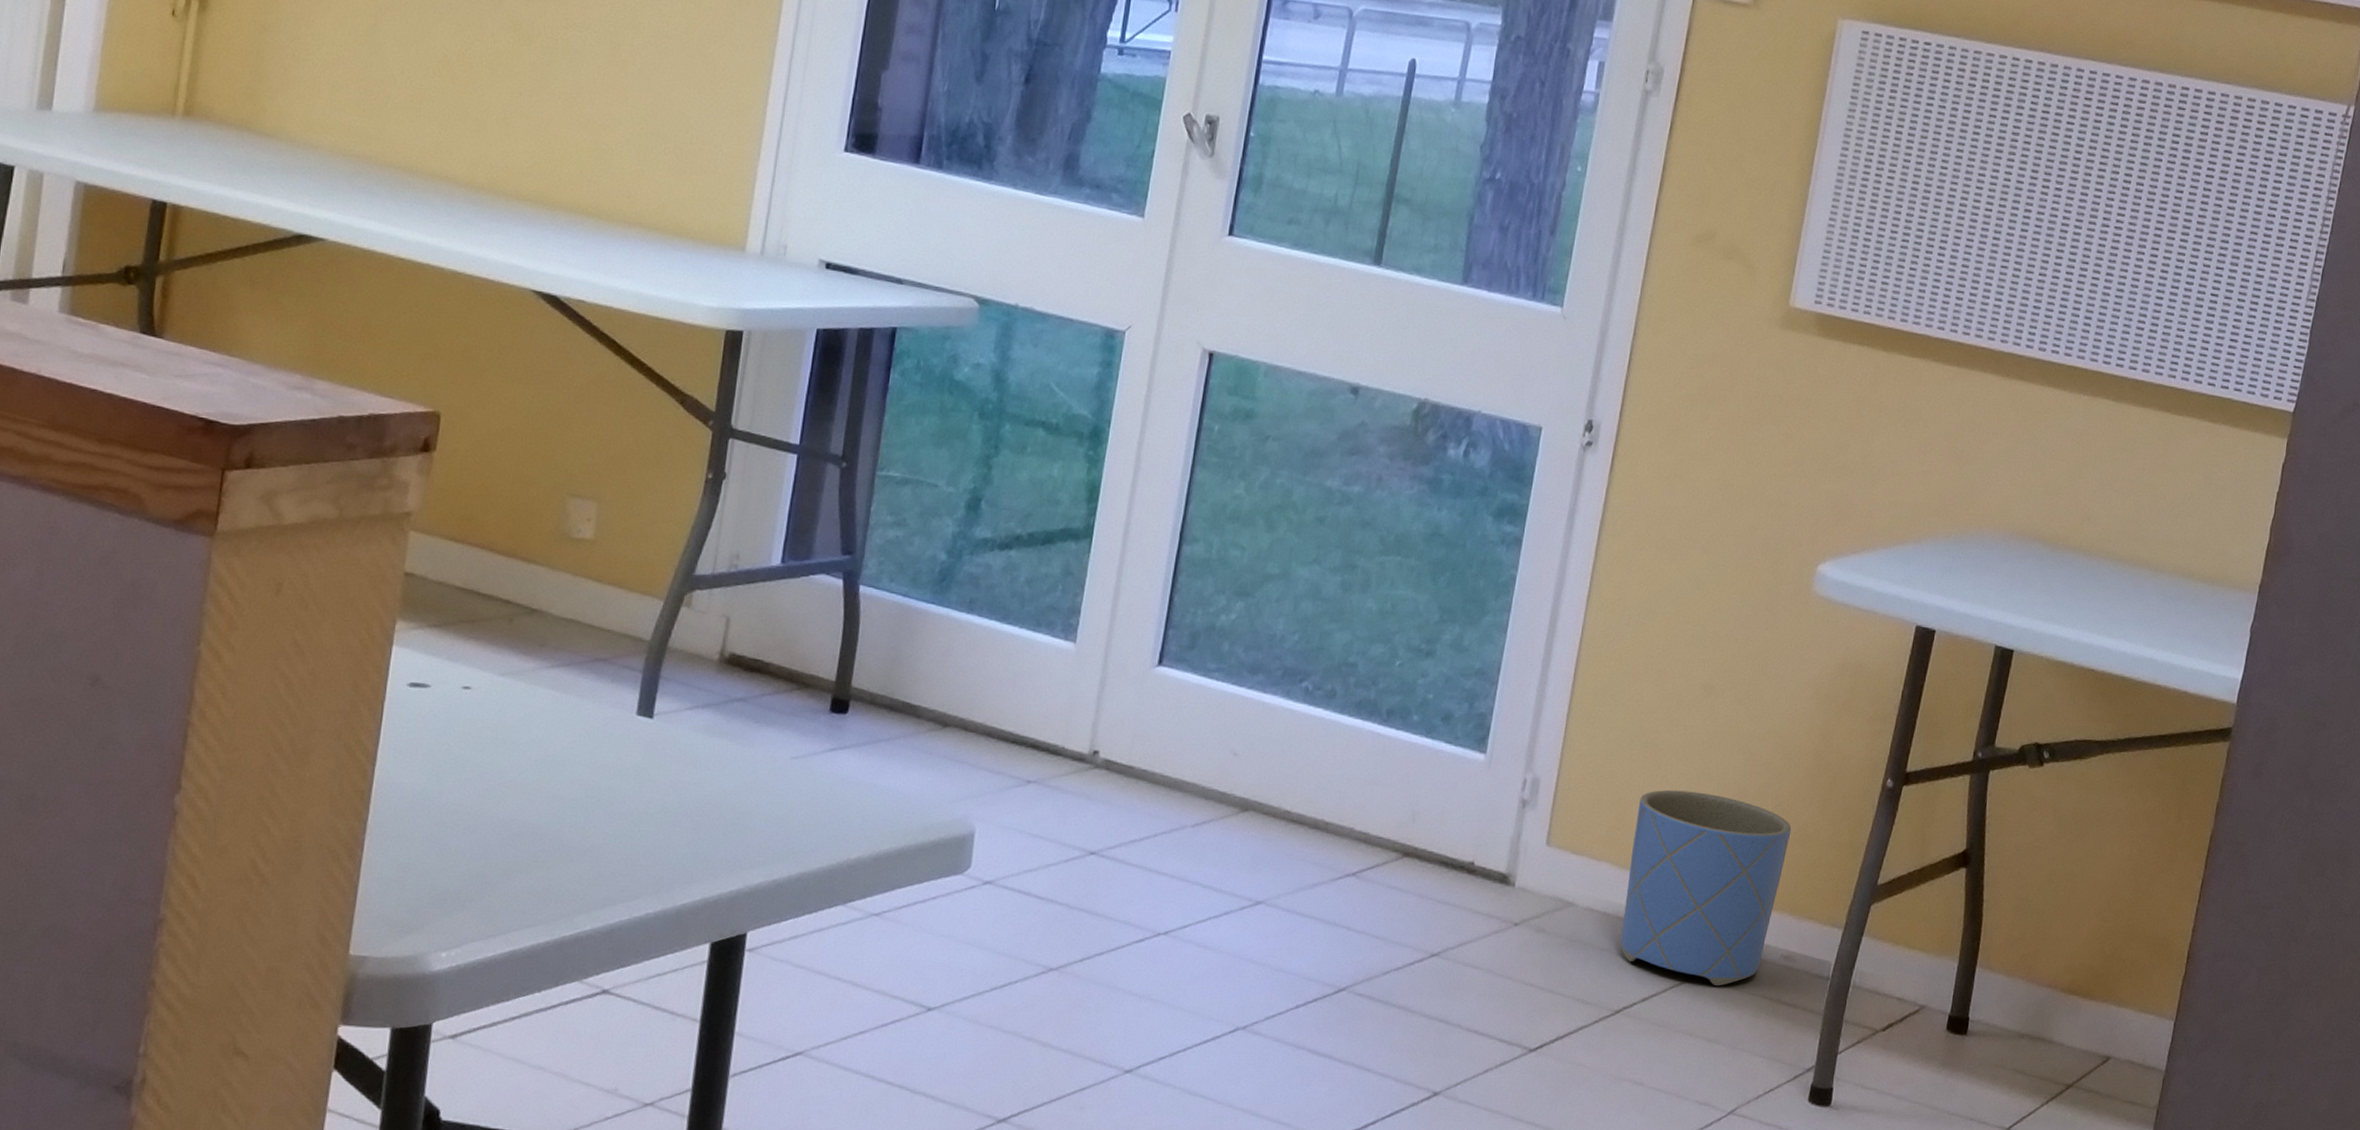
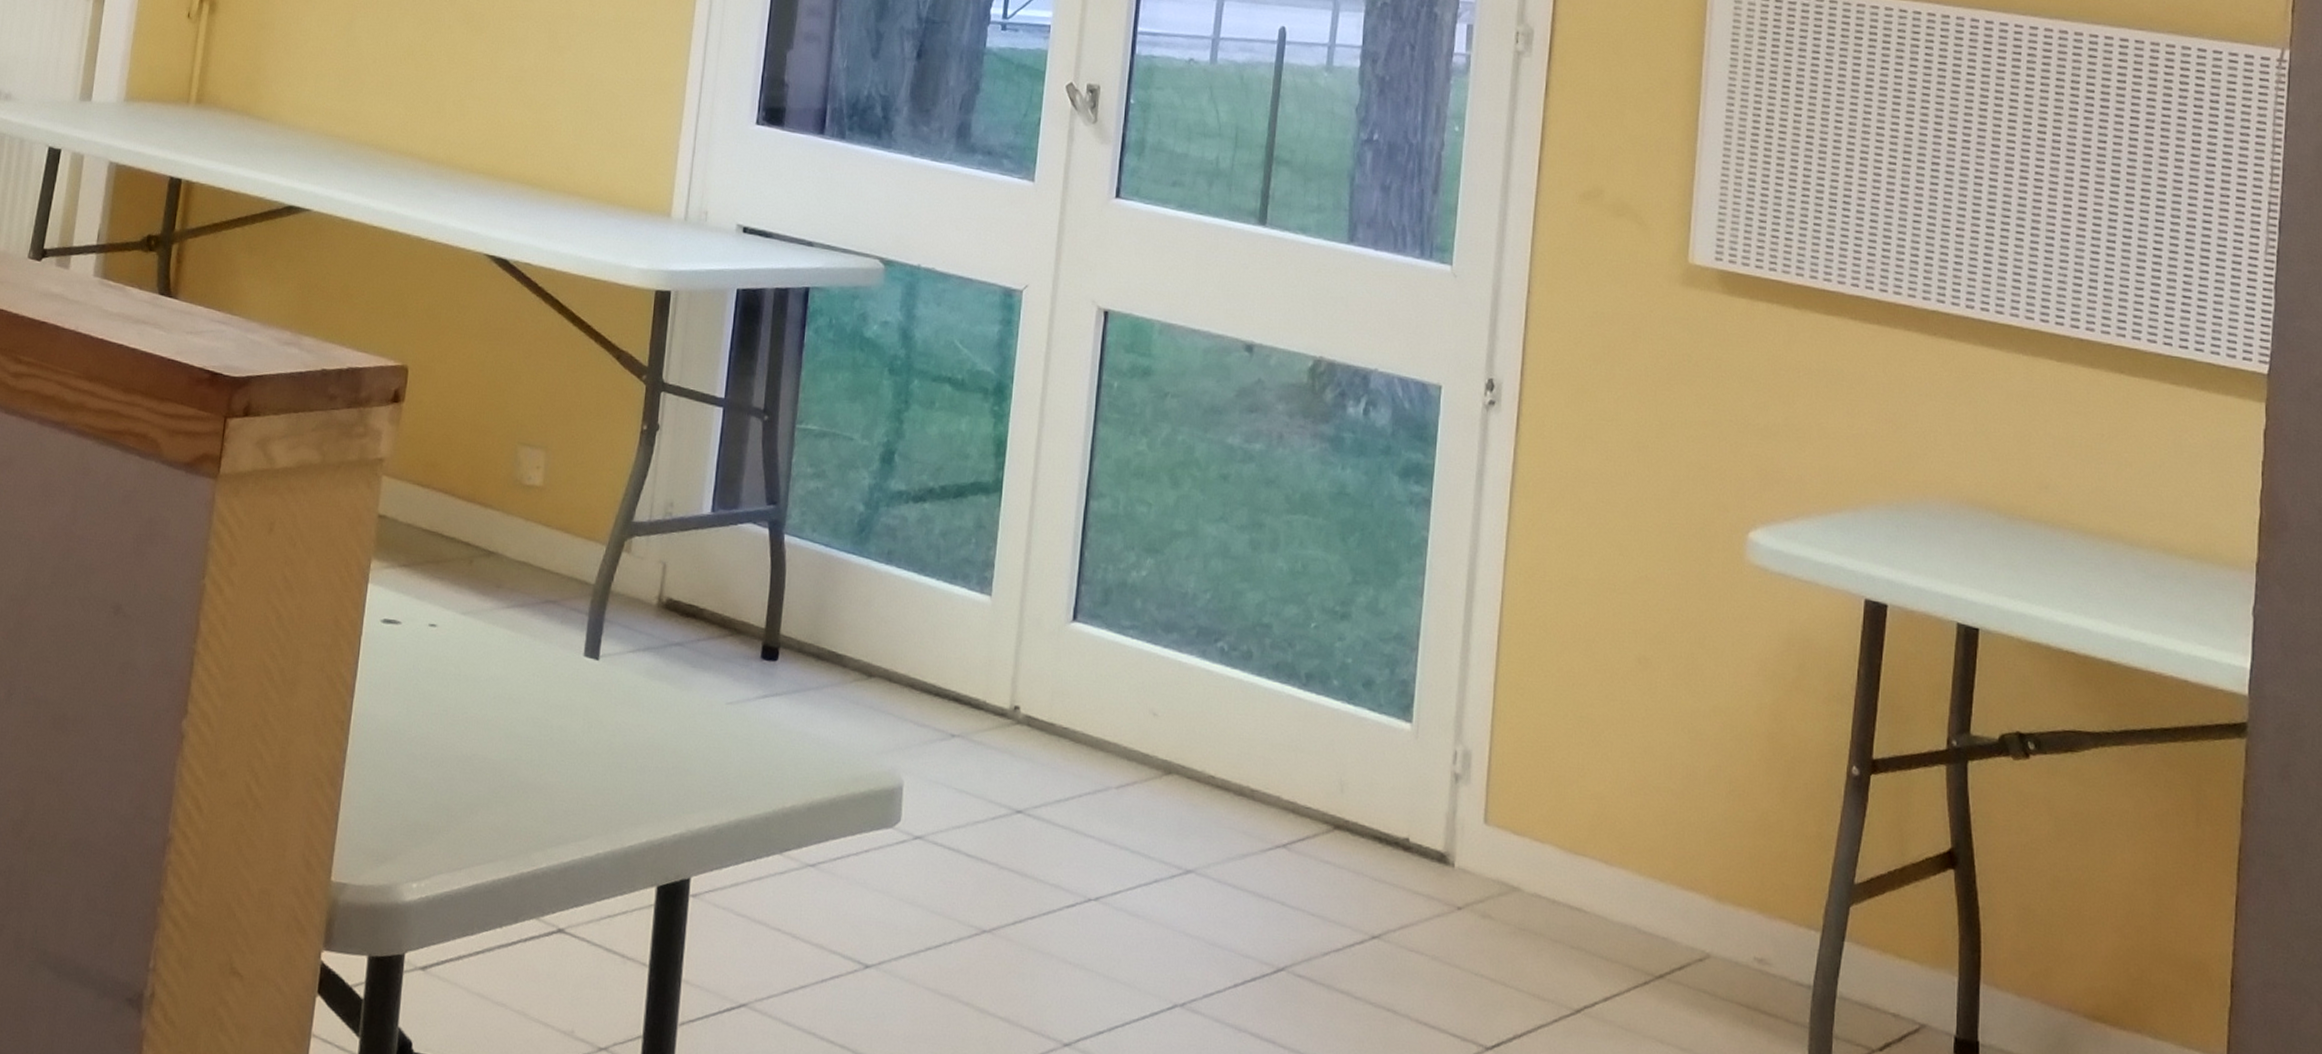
planter: present [1620,789,1792,987] -> none [1574,768,1751,989]

